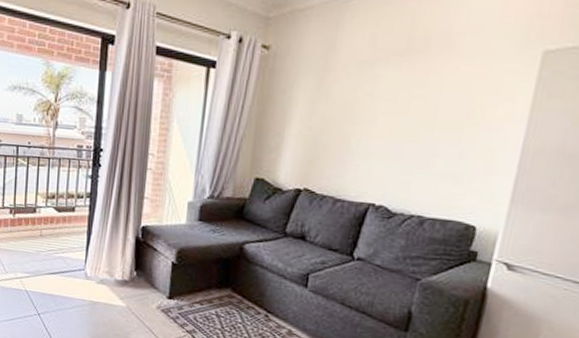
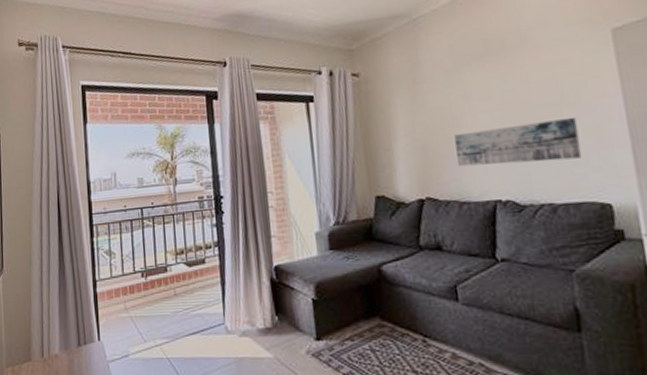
wall art: none [343,131,473,178] -> present [454,118,582,167]

